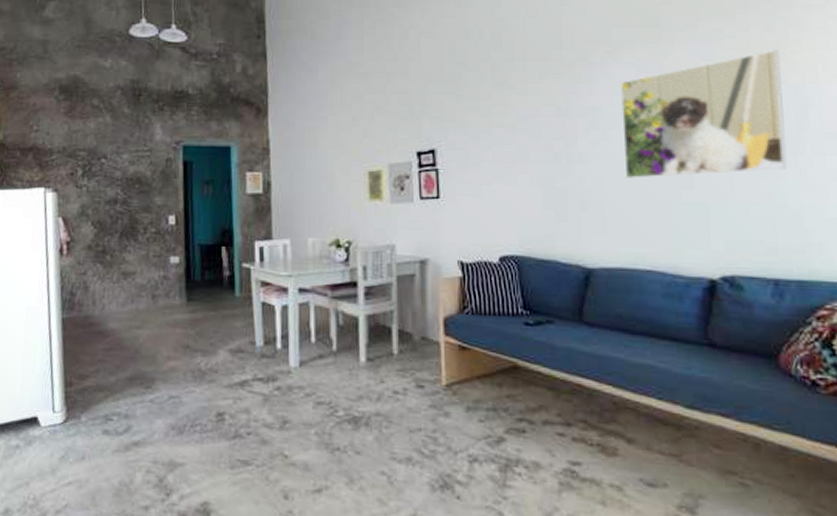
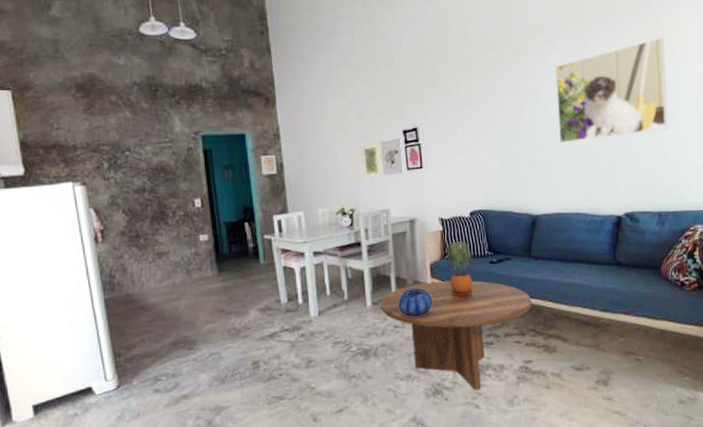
coffee table: none [377,340,583,491] -> present [380,280,532,389]
decorative bowl: none [398,346,446,383] -> present [397,288,433,317]
potted plant: none [465,292,503,365] -> present [446,241,475,297]

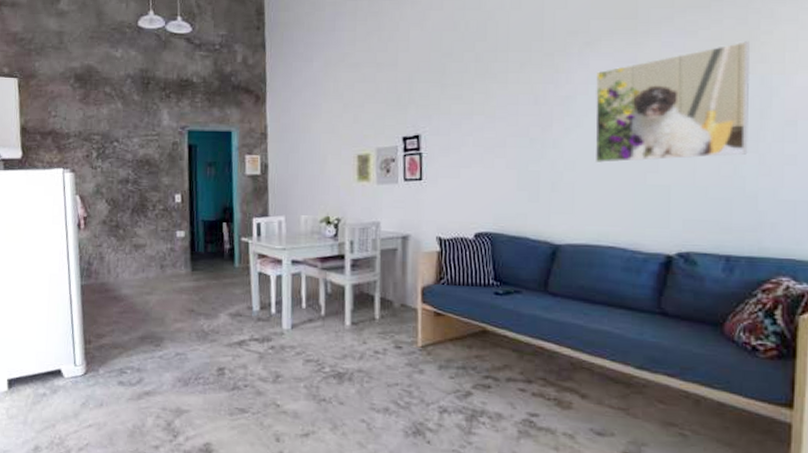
coffee table: present [380,280,532,389] -> none [361,307,544,437]
decorative bowl: present [397,288,433,317] -> none [380,312,422,344]
potted plant: present [446,241,475,297] -> none [442,265,475,329]

